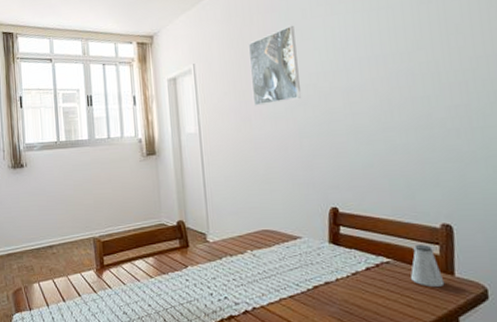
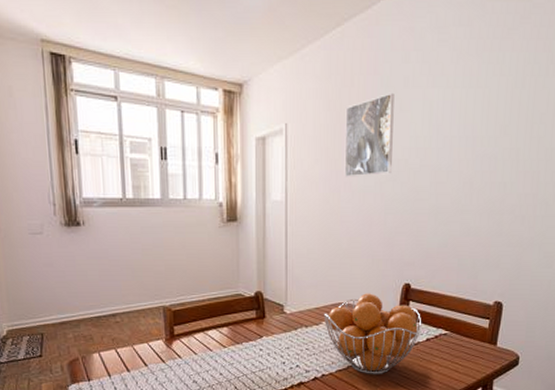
fruit basket: none [247,219,359,309] -> present [323,293,422,375]
saltshaker: present [410,244,445,287] -> none [461,318,488,355]

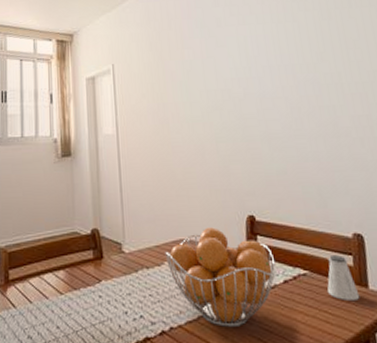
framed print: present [344,92,394,177] -> none [166,32,217,109]
saltshaker: none [461,318,488,355] -> present [327,254,360,300]

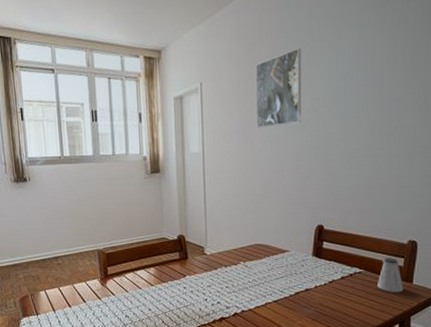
fruit basket: present [165,227,276,328] -> none [241,235,336,312]
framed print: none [166,32,217,109] -> present [255,47,301,128]

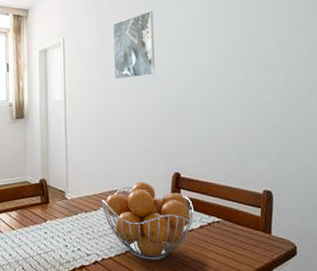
fruit basket: none [241,235,336,312] -> present [101,181,195,261]
saltshaker: present [376,257,404,292] -> none [235,207,263,243]

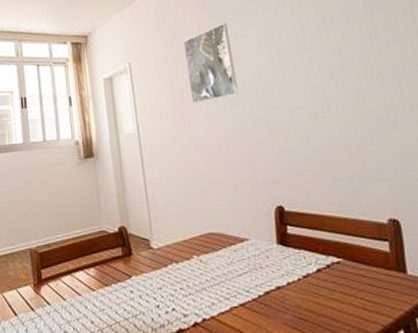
fruit basket: present [101,181,195,261] -> none [193,220,309,318]

